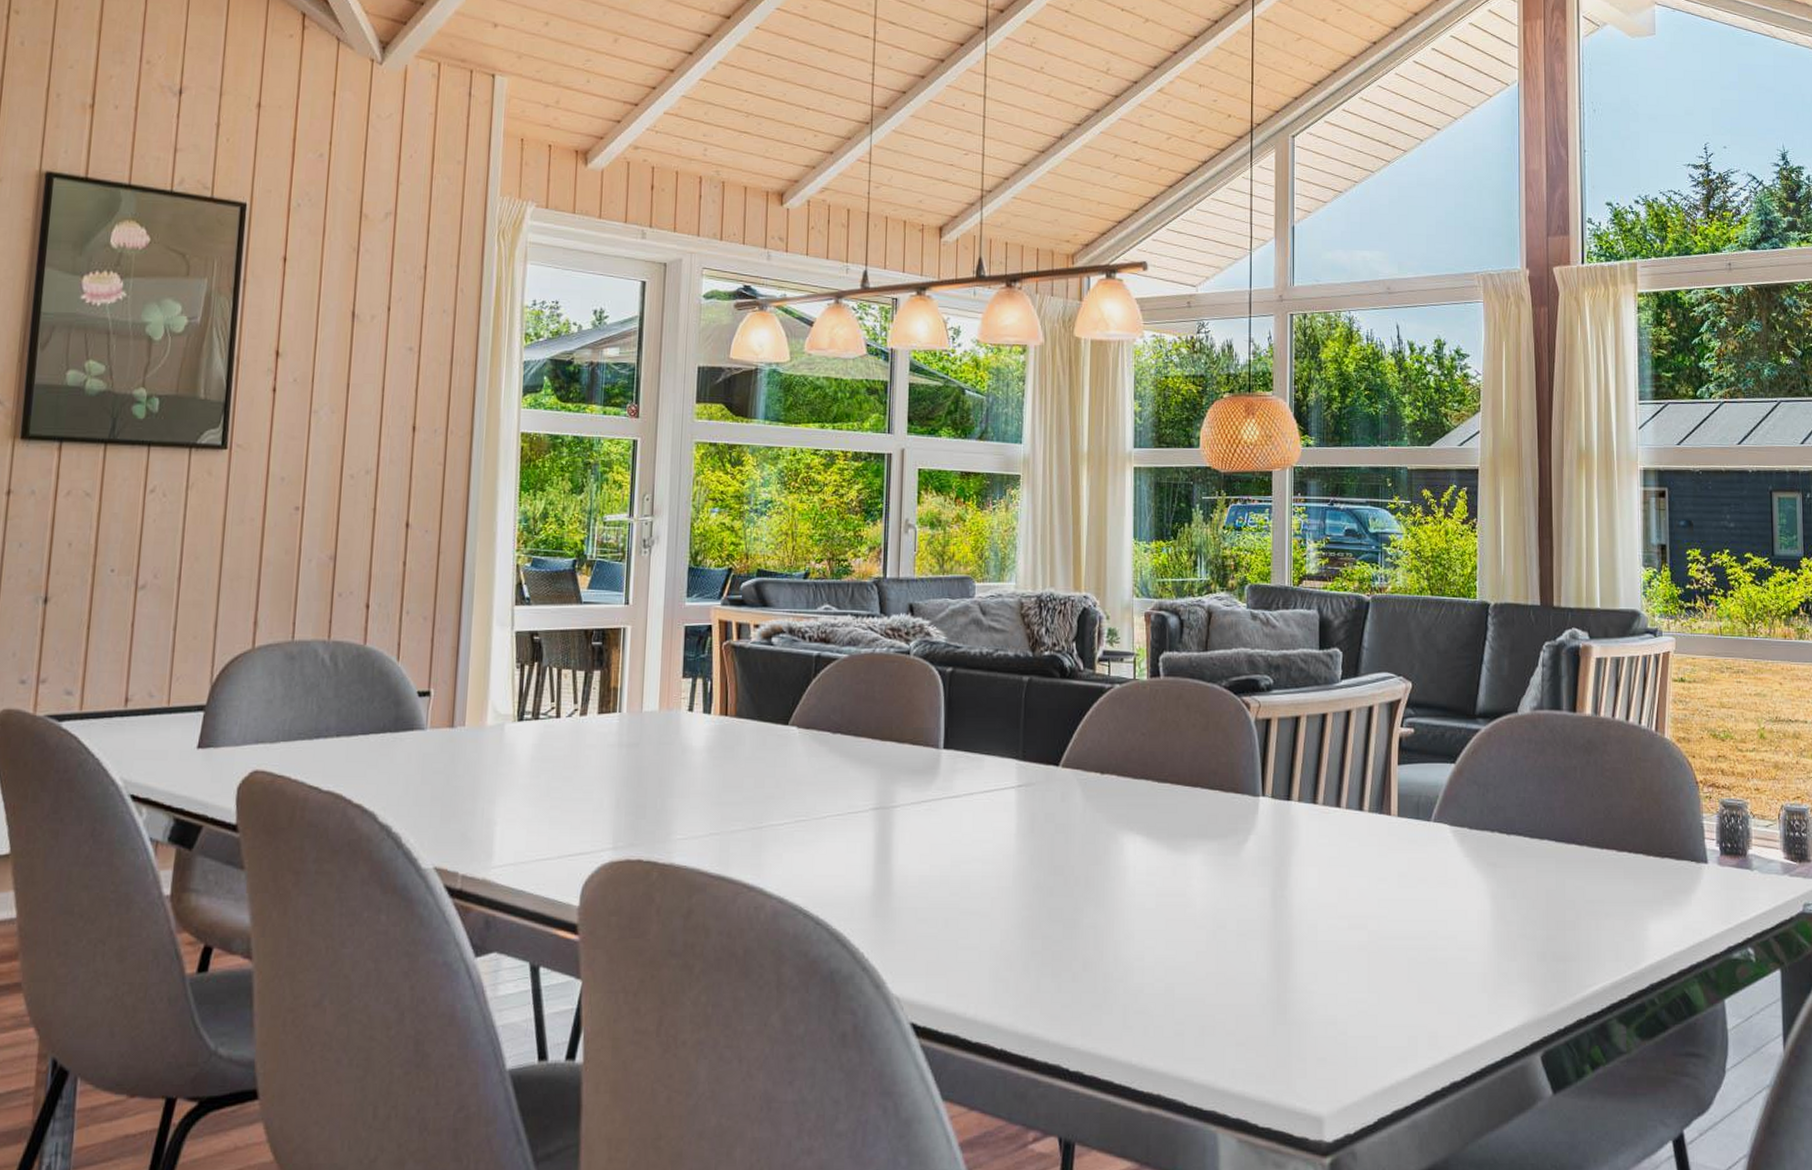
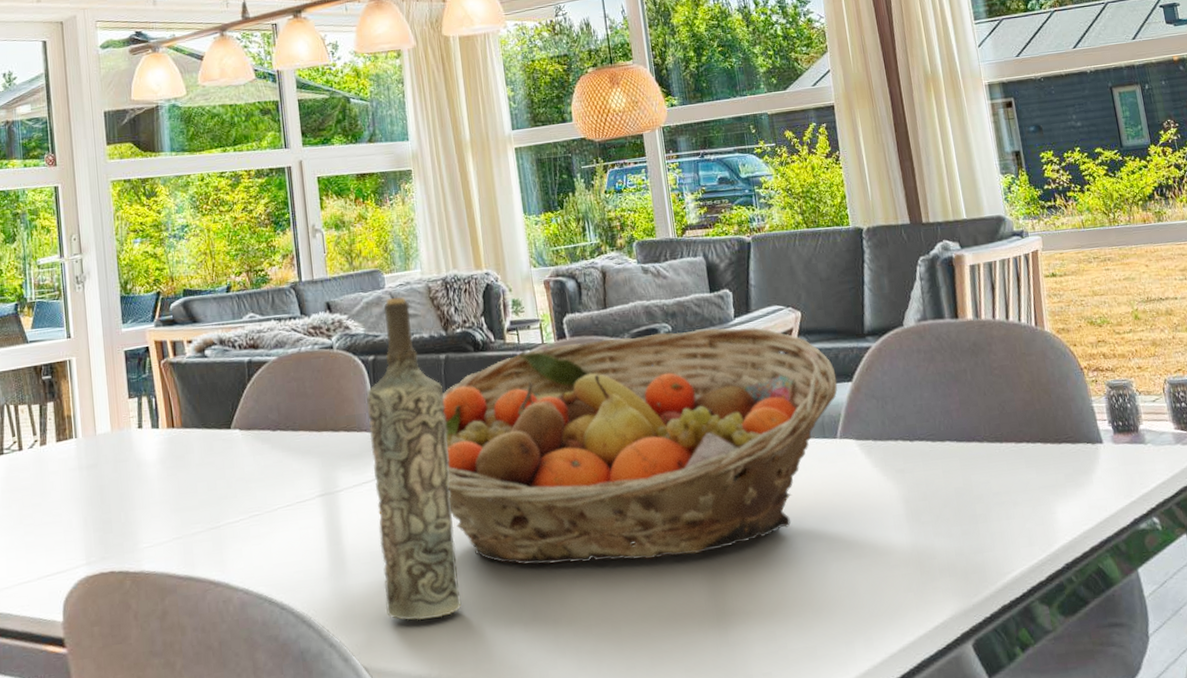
bottle: none [927,608,1021,956] -> present [366,297,462,621]
fruit basket: none [1011,684,1440,923] -> present [442,327,838,565]

